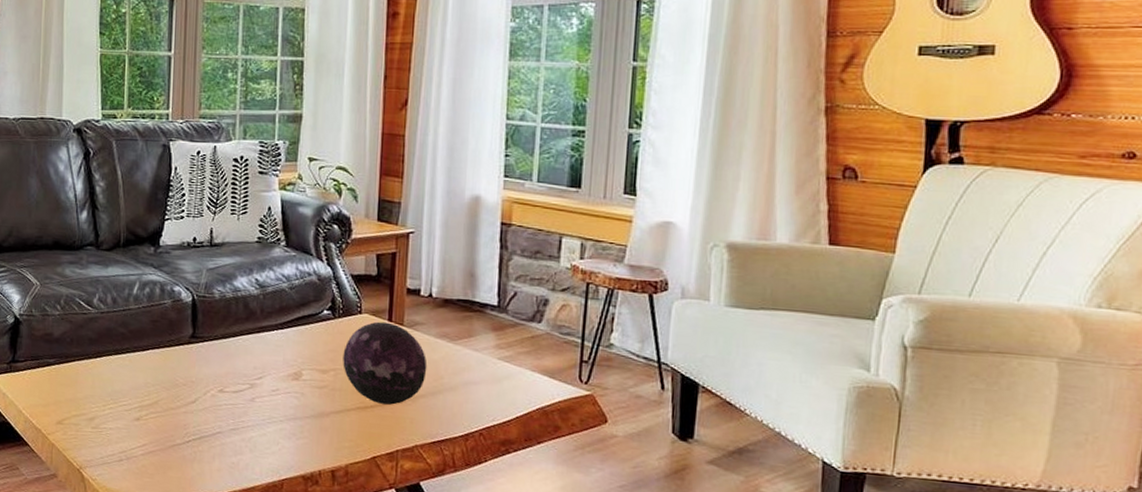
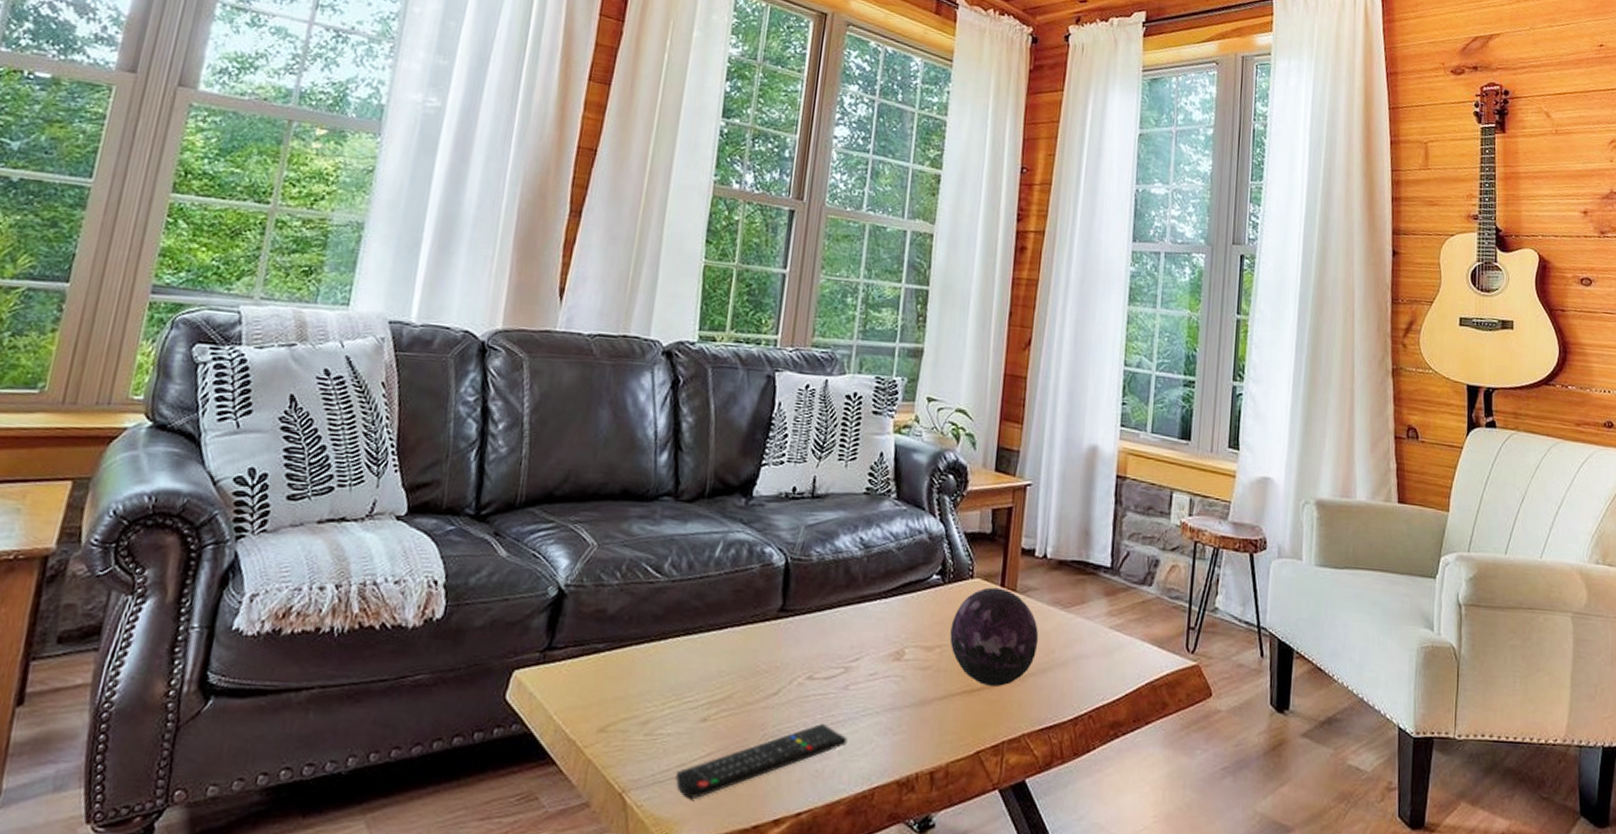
remote control: none [120,427,257,477] -> present [675,724,848,798]

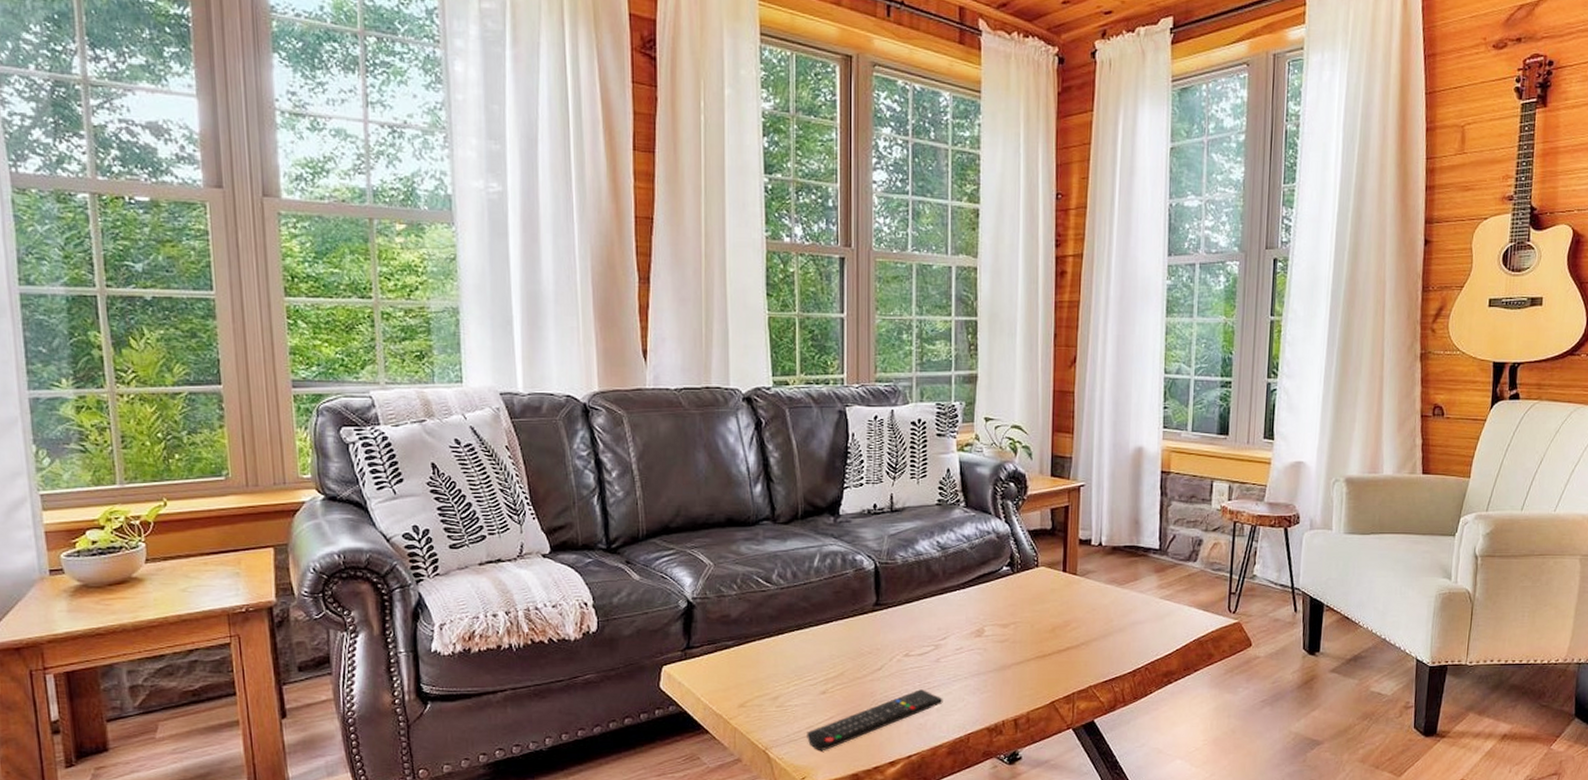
decorative orb: present [950,587,1039,686] -> none [1022,573,1099,651]

